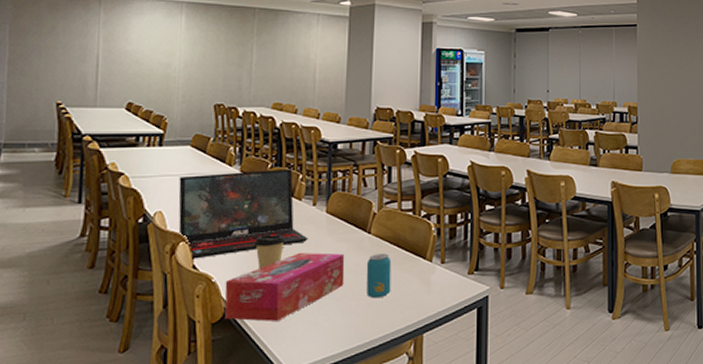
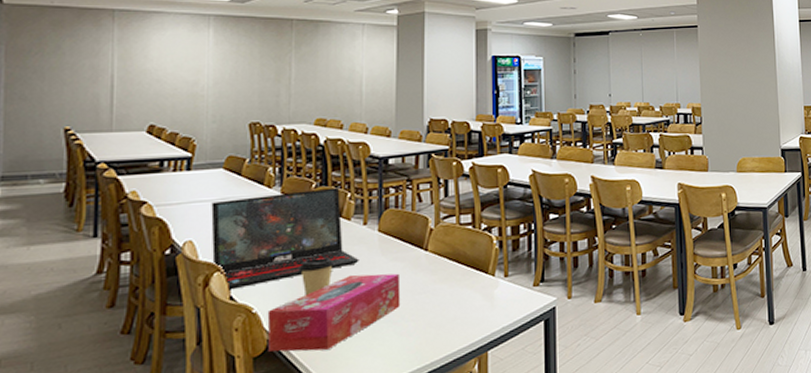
beverage can: present [366,253,392,299] -> none [424,270,451,318]

